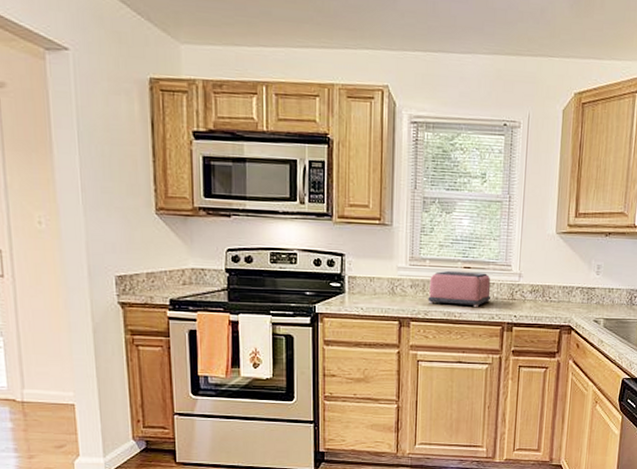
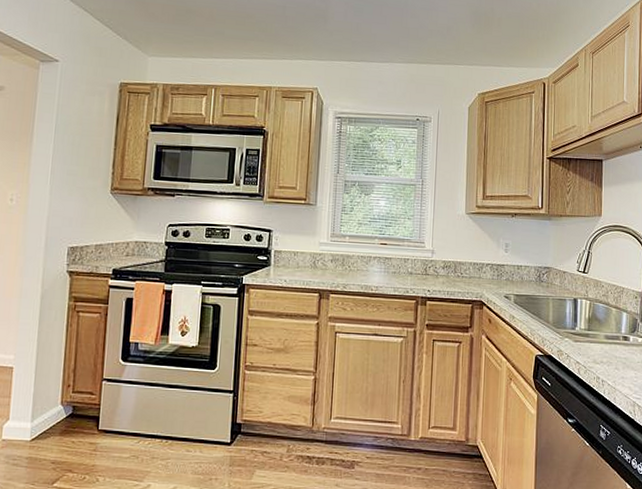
toaster: present [428,270,491,308] -> none [346,246,406,282]

